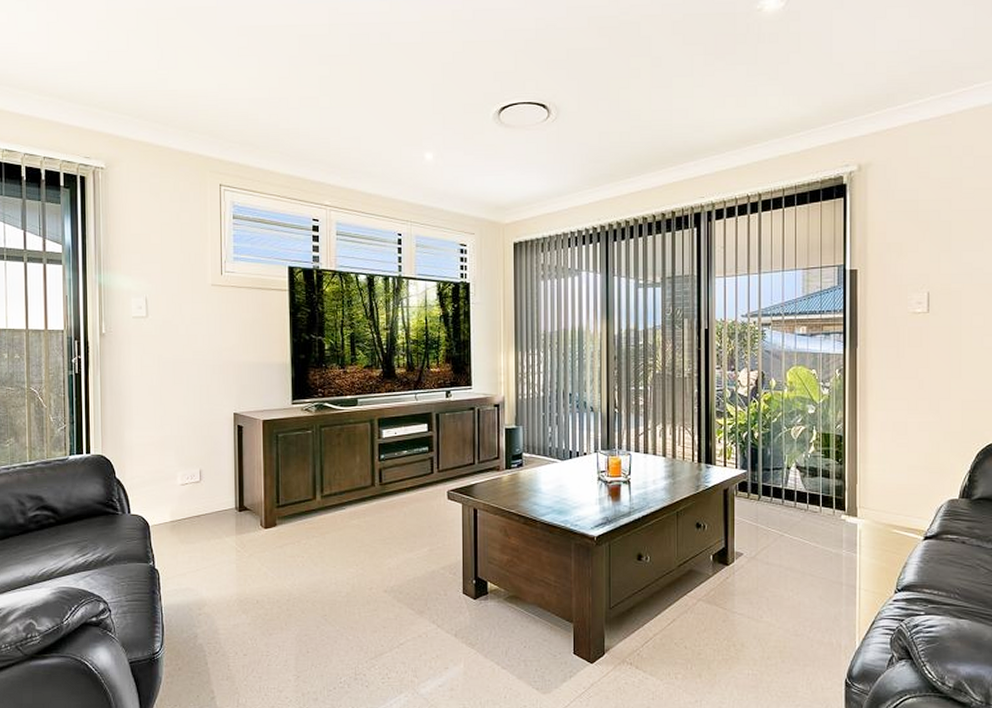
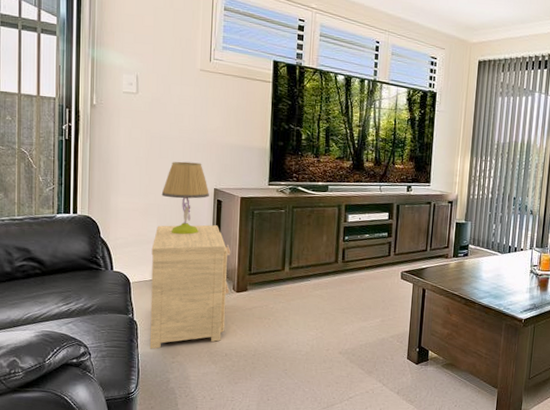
side table: none [170,454,257,601] -> present [149,225,231,349]
table lamp: none [178,386,229,468] -> present [161,161,209,235]

